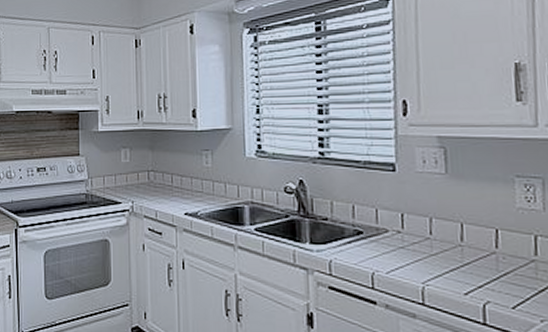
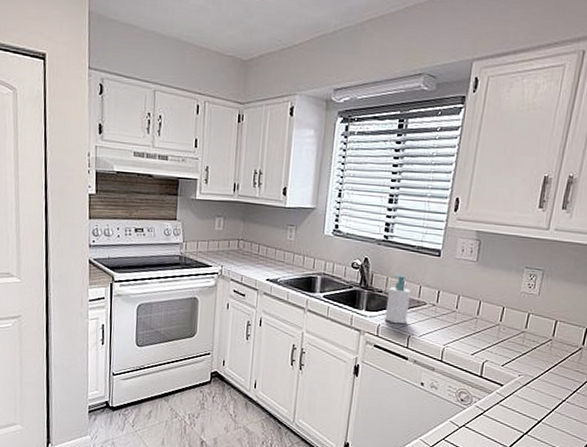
soap bottle: none [335,197,366,259] -> present [384,274,411,325]

